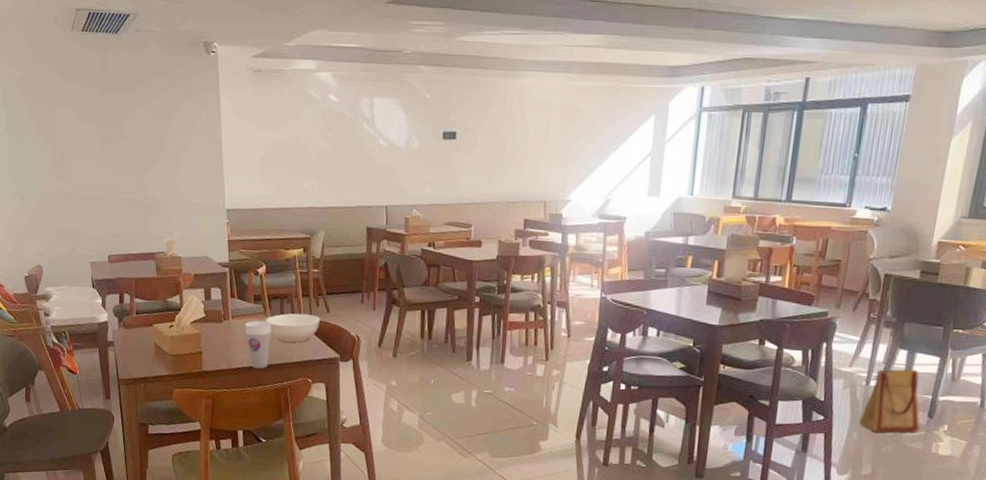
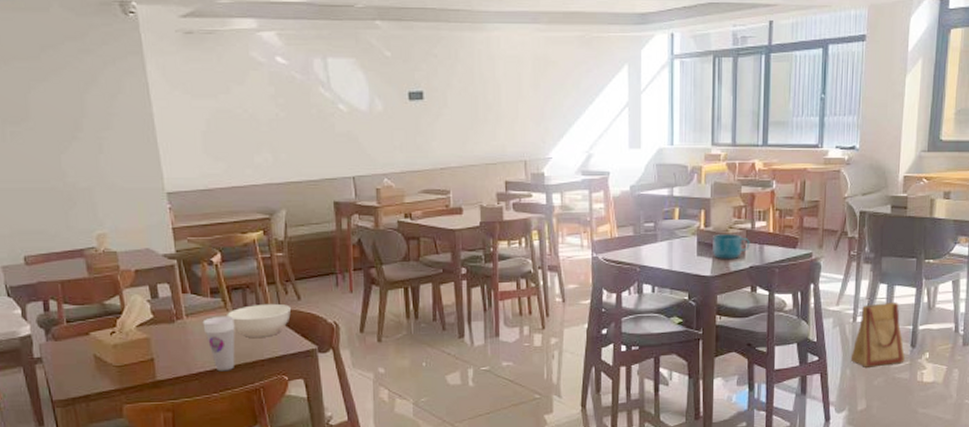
cup: none [722,285,763,312] -> present [713,234,750,260]

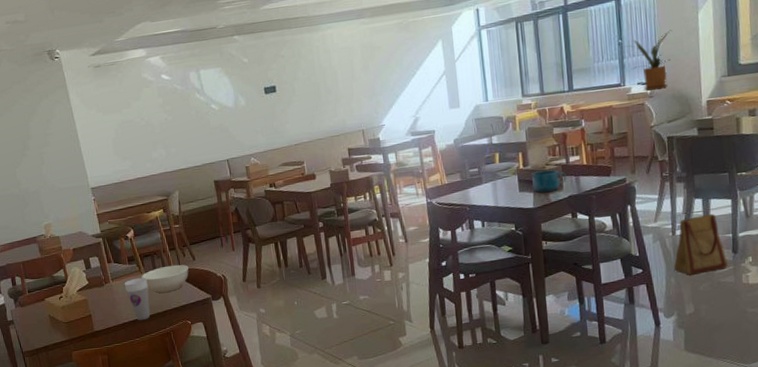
house plant: none [826,91,878,158] -> present [624,30,672,91]

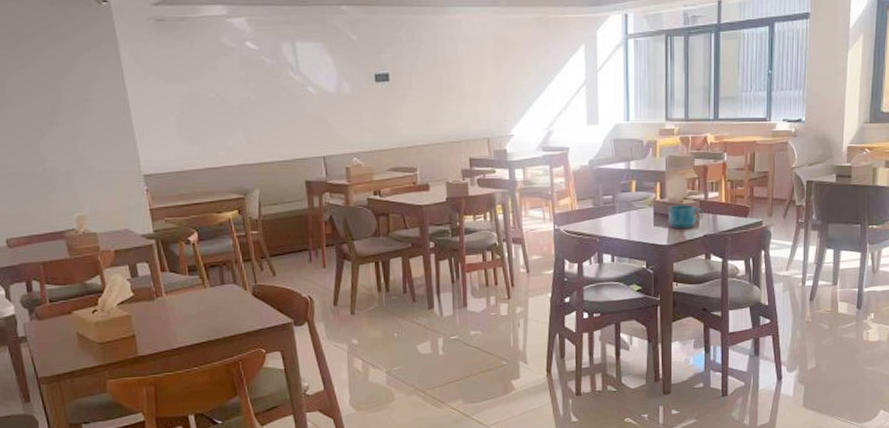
cup: present [124,277,151,321] -> none [181,292,214,346]
bowl: present [141,264,189,293] -> none [205,279,267,313]
house plant: present [624,30,672,91] -> none [773,66,822,130]
shopping bag: present [673,213,728,275] -> none [800,266,851,329]

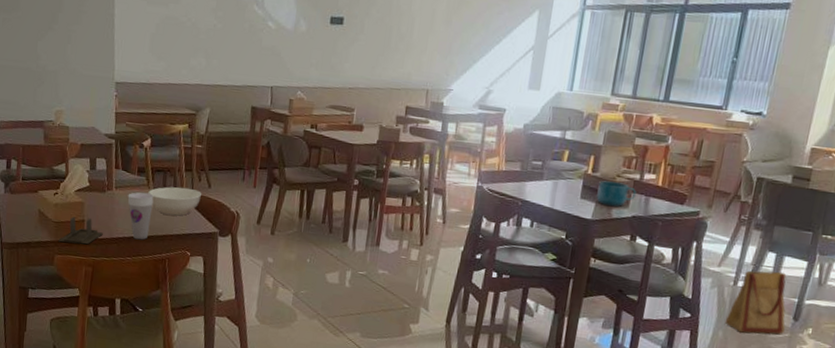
napkin holder: none [107,331,160,365] -> present [58,217,103,245]
cup: none [181,292,214,346] -> present [127,192,154,240]
bowl: none [205,279,267,313] -> present [148,186,202,216]
shopping bag: none [800,266,851,329] -> present [724,270,787,335]

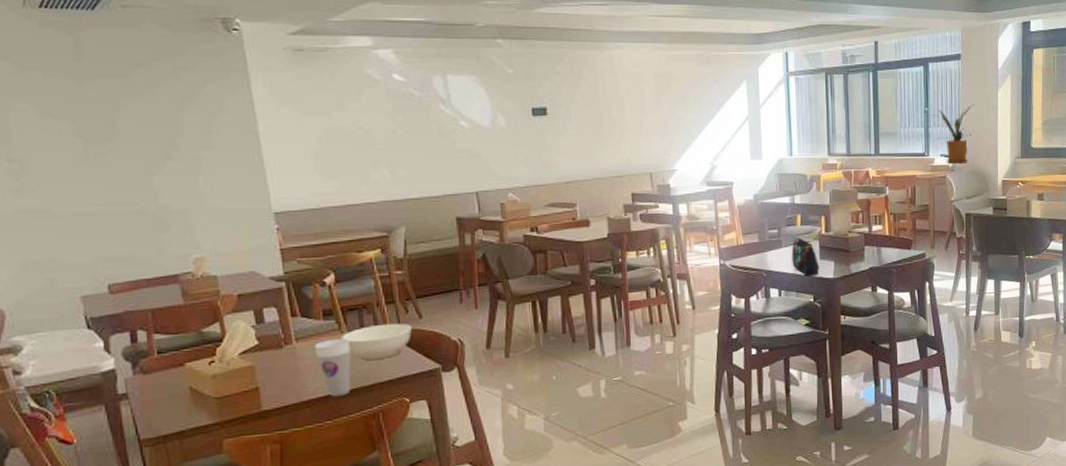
napkin holder: present [58,217,103,245] -> none [225,383,288,422]
handbag: none [550,173,579,214] -> present [791,237,820,276]
cup: present [596,180,636,207] -> none [834,238,868,263]
shopping bag: present [724,270,787,335] -> none [966,295,1014,358]
house plant: none [737,60,796,124] -> present [930,104,974,165]

